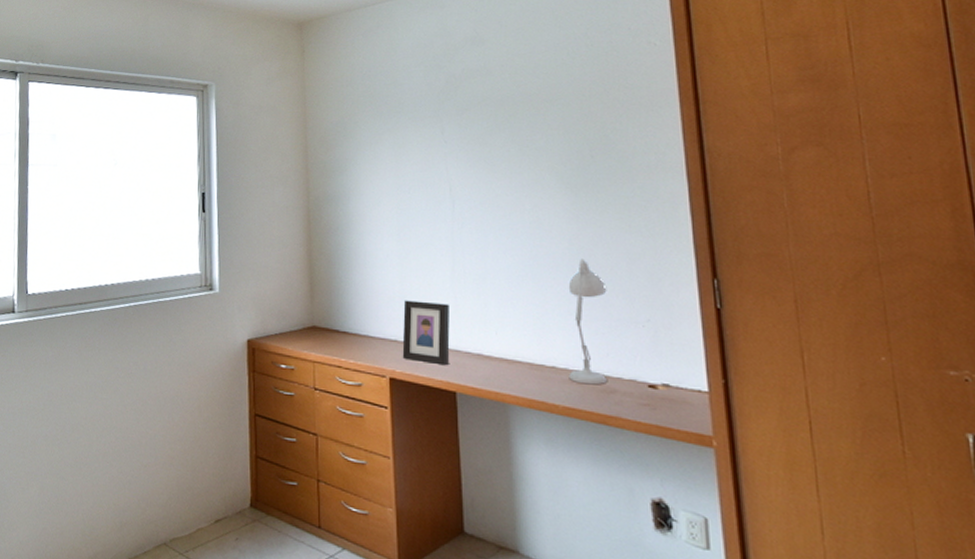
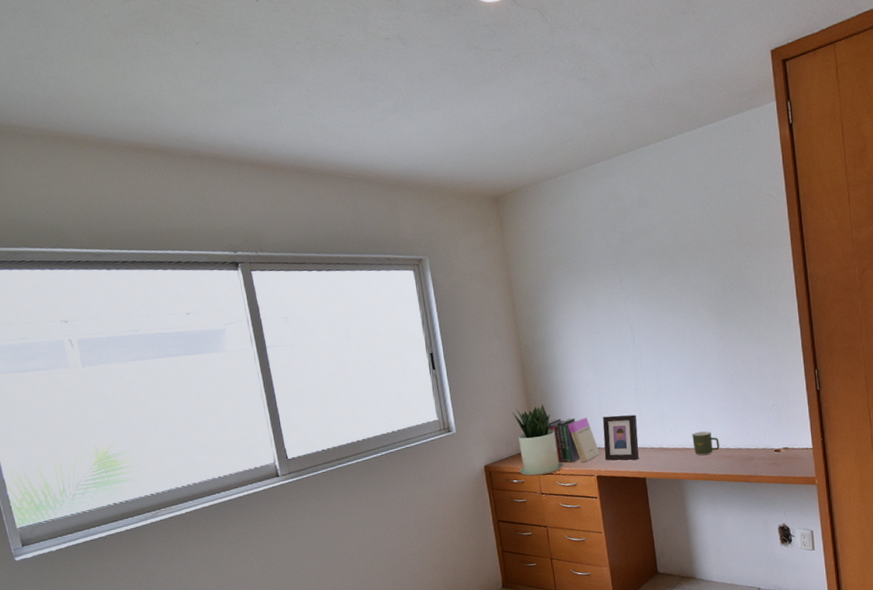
planter: none [289,272,348,365] -> present [512,404,565,477]
books: none [331,294,396,357] -> present [547,417,600,463]
mug: none [526,341,565,376] -> present [692,431,720,456]
desk lamp: present [568,259,607,385] -> none [719,367,748,457]

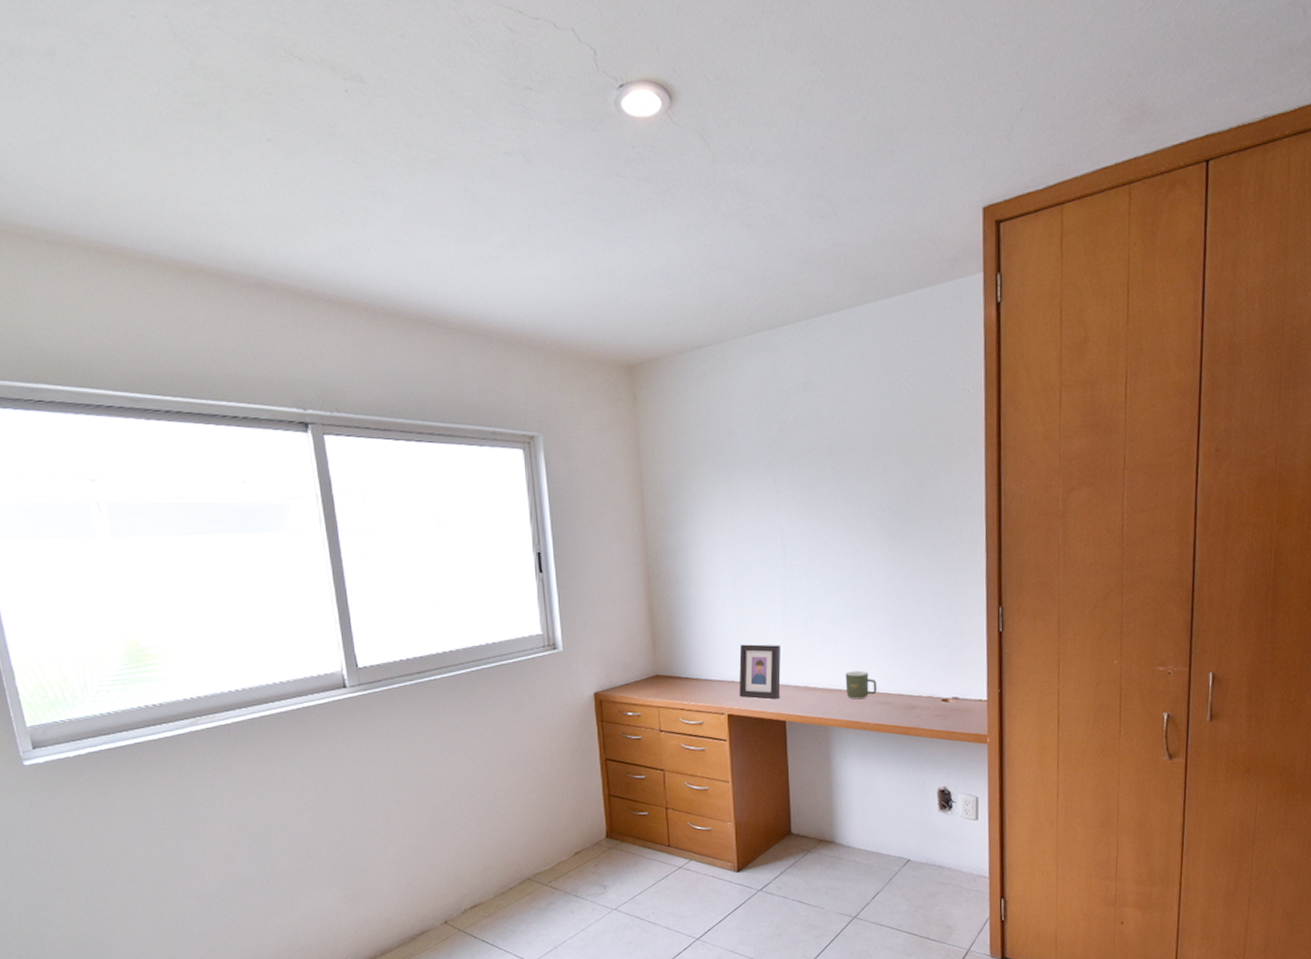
planter: present [512,404,565,477] -> none [632,624,690,710]
books: present [547,417,600,463] -> none [673,643,733,698]

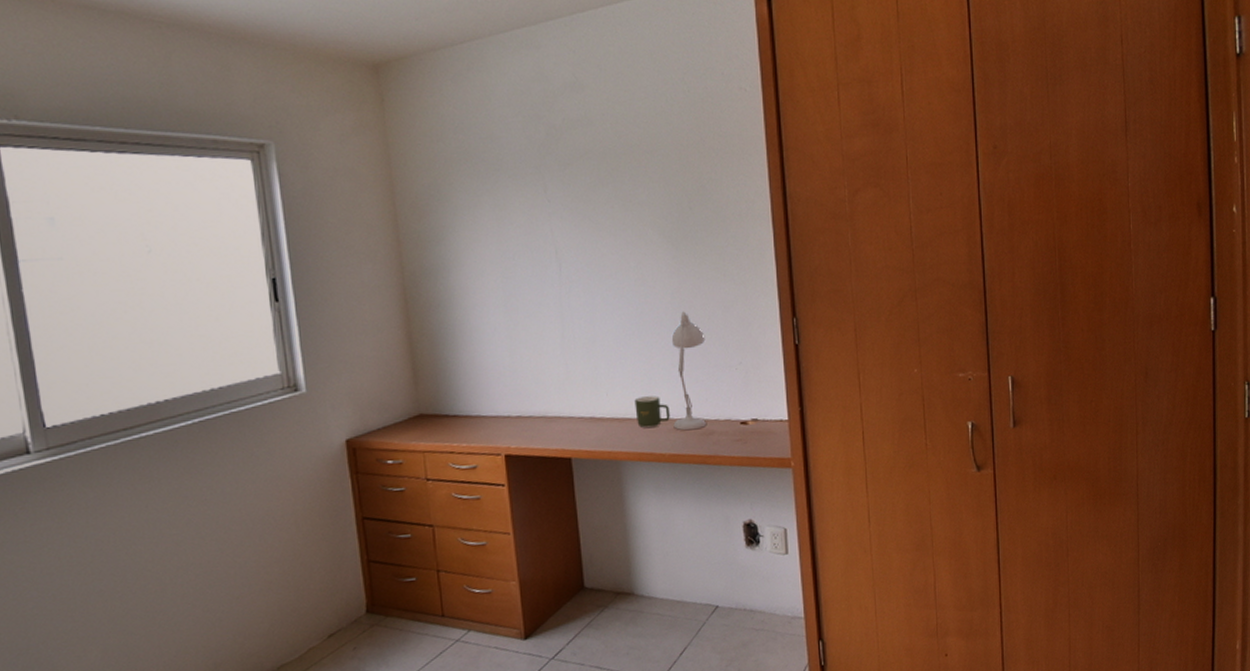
picture frame: present [739,644,781,699] -> none [515,371,563,434]
desk lamp: none [879,596,914,704] -> present [671,311,706,431]

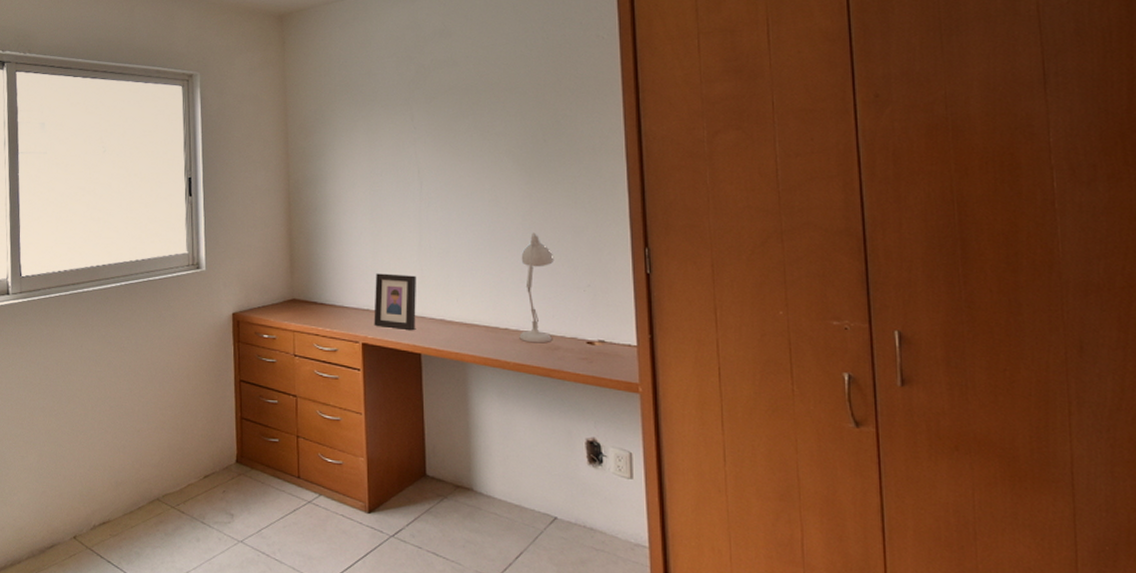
picture frame: none [515,371,563,434] -> present [374,273,416,330]
mug: present [634,396,670,429] -> none [483,306,516,337]

